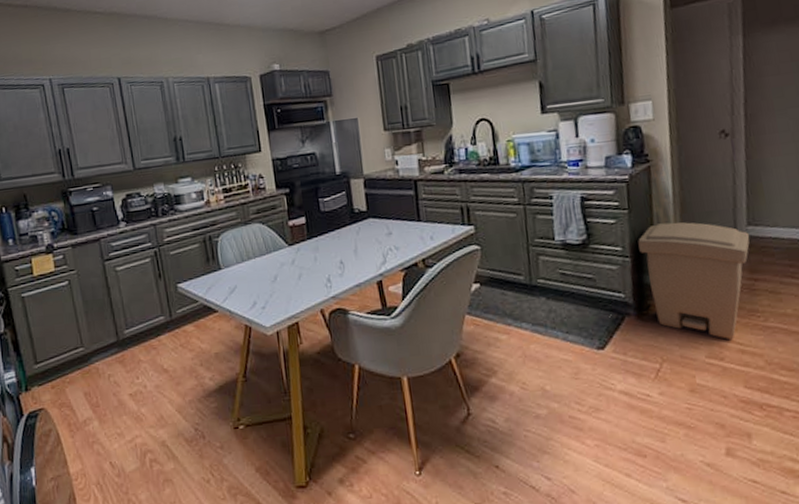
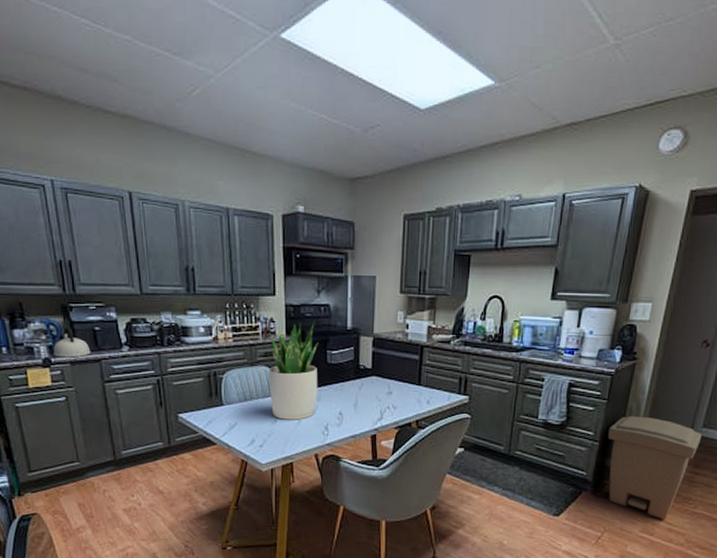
kettle: none [55,211,91,242] -> present [53,327,91,358]
planter: none [258,171,317,277] -> present [268,321,319,420]

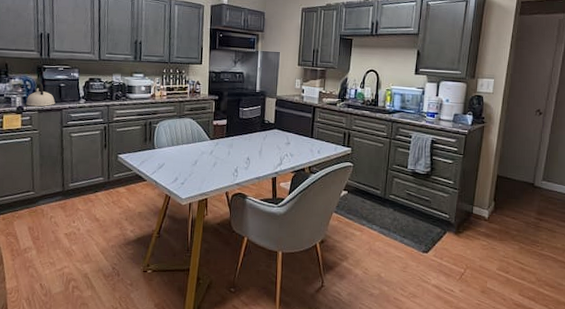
planter: present [268,321,319,420] -> none [192,84,234,163]
trash can: present [608,416,702,520] -> none [465,169,543,260]

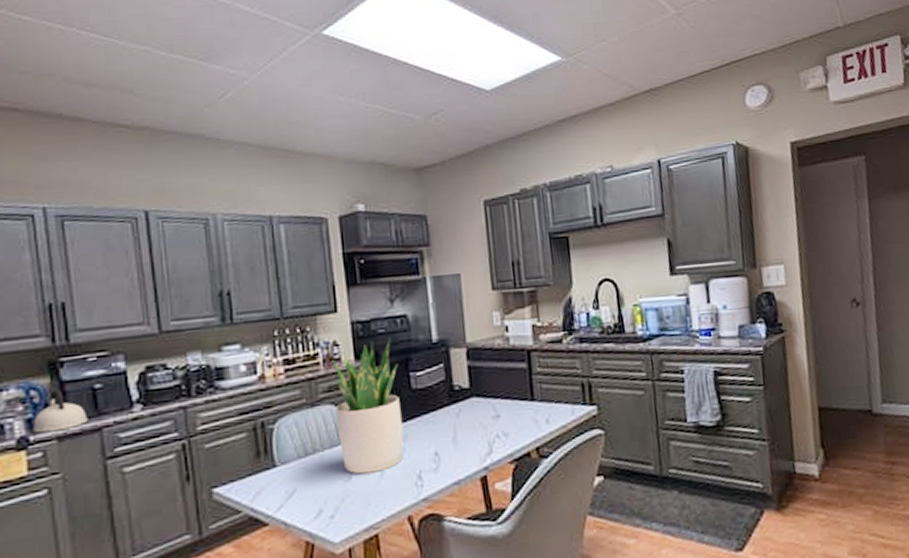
planter: none [192,84,234,163] -> present [331,337,404,475]

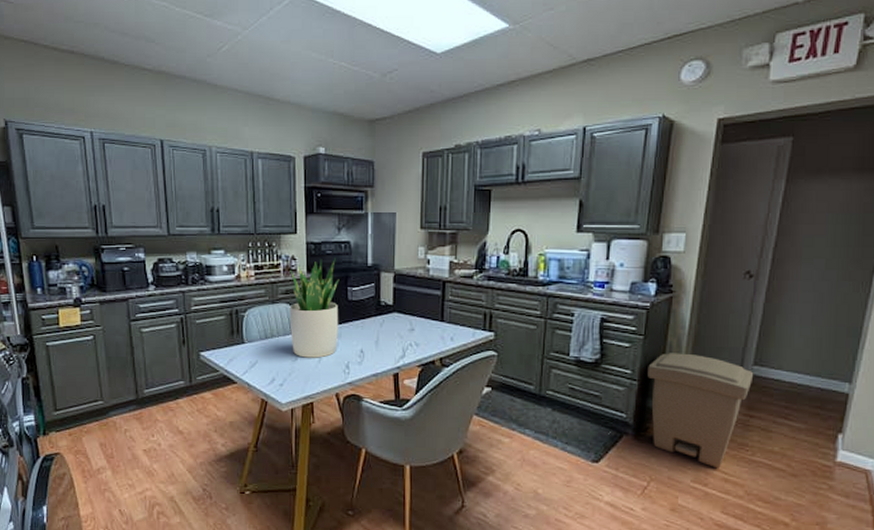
kettle: present [33,389,88,434] -> none [84,268,119,297]
trash can: none [774,399,886,533] -> present [648,353,754,469]

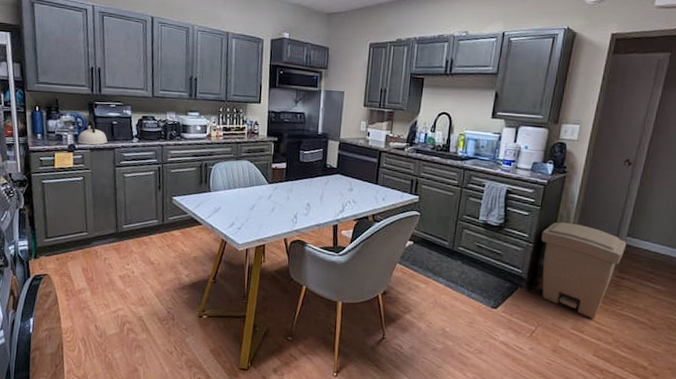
kettle: none [84,268,119,297] -> present [78,120,108,145]
planter: present [289,258,340,358] -> none [250,125,294,208]

